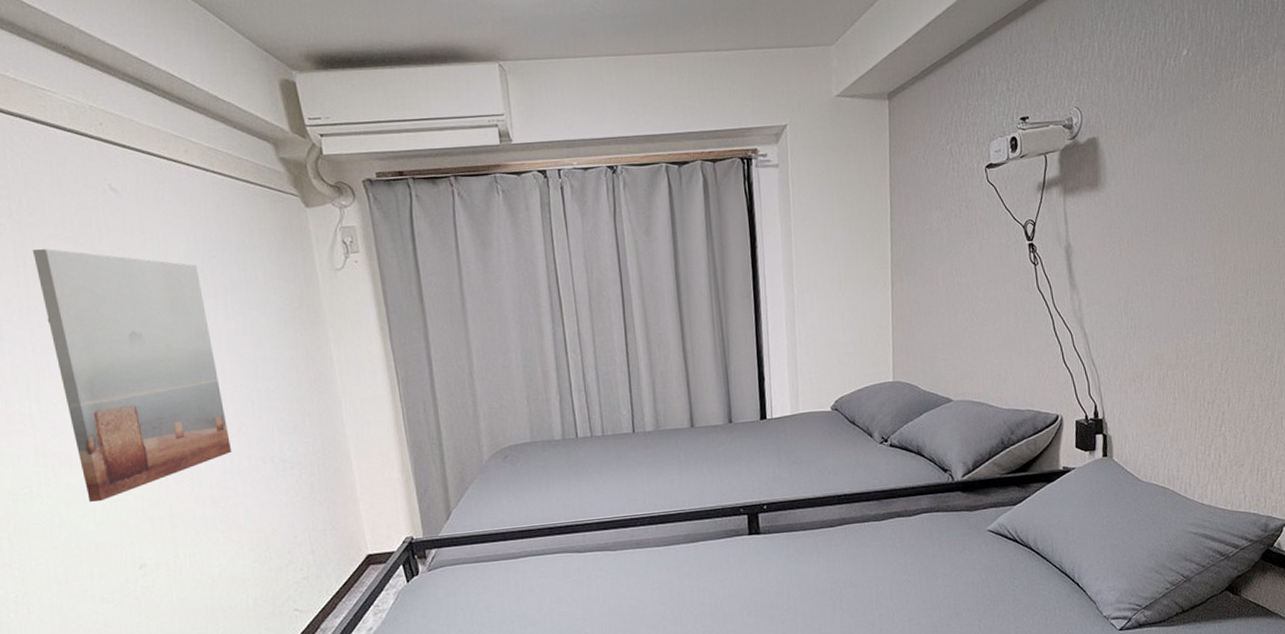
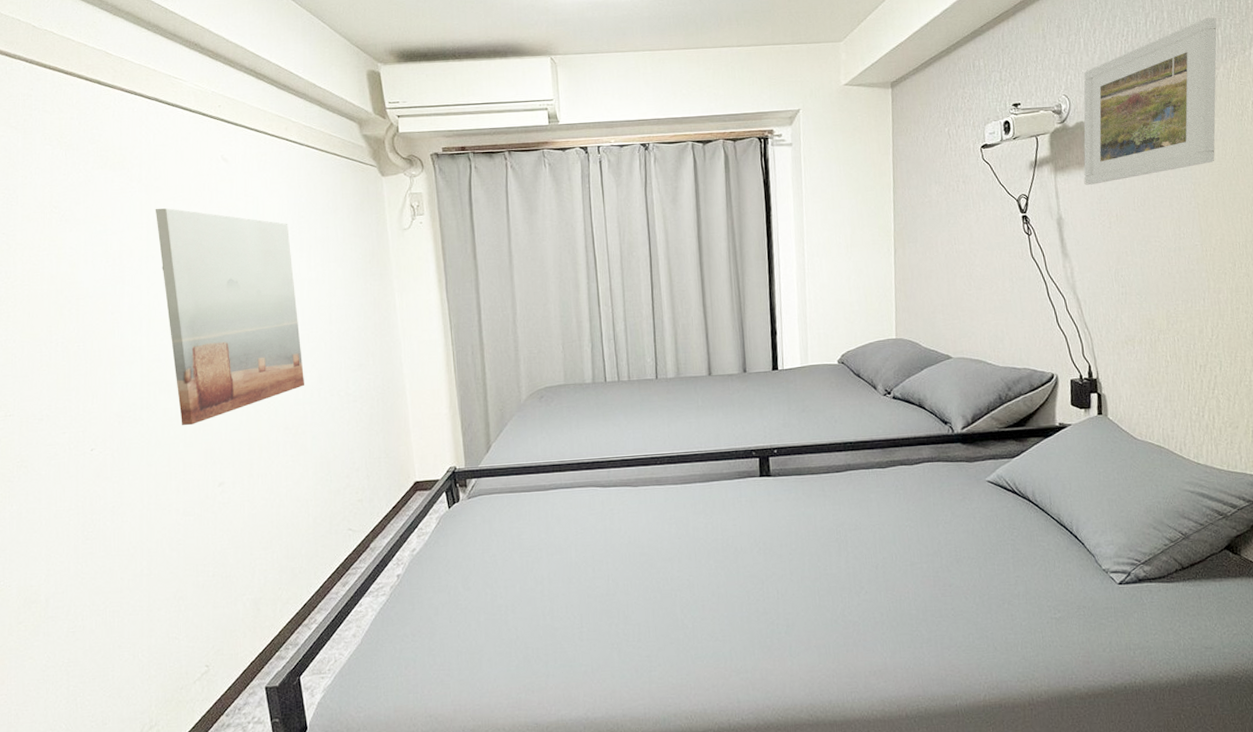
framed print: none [1094,18,1240,209] -> present [1083,17,1217,185]

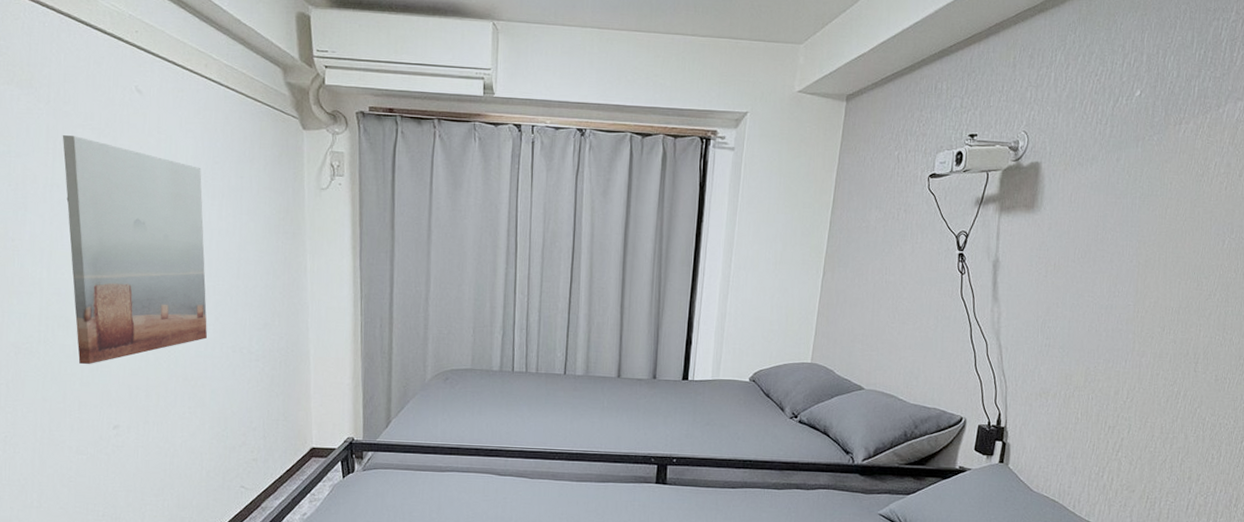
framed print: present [1083,17,1217,185] -> none [1028,67,1197,230]

